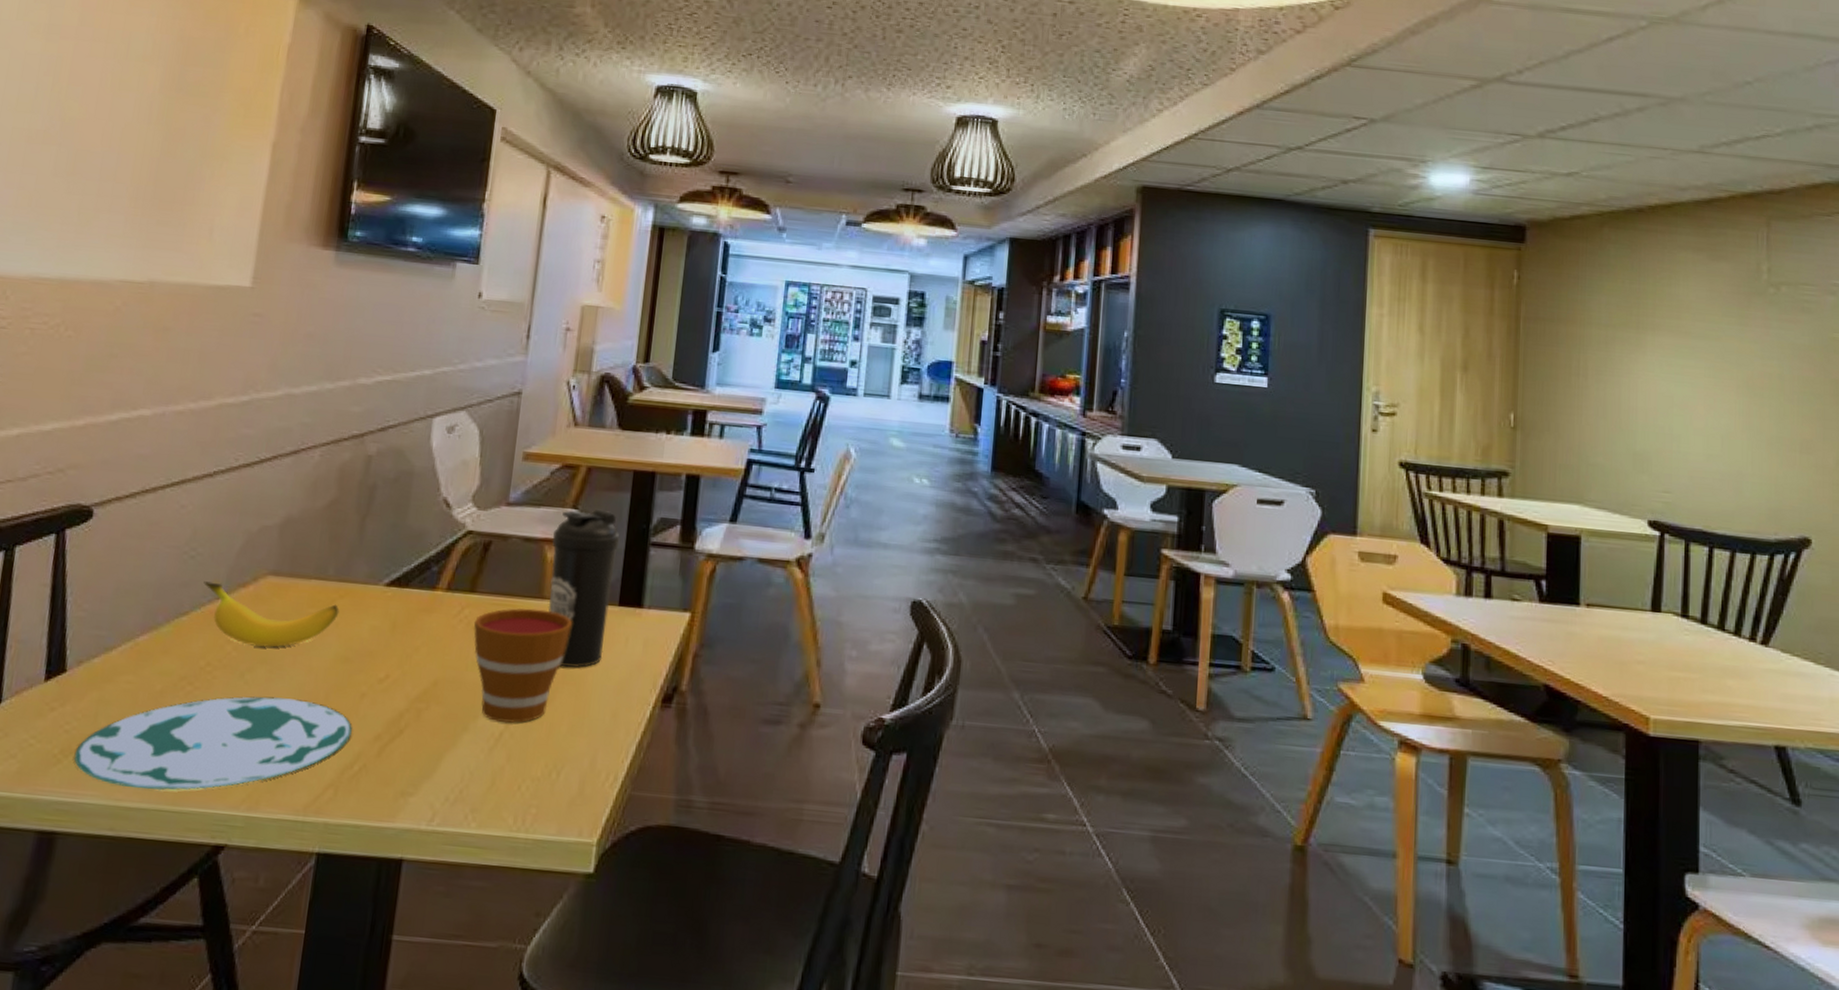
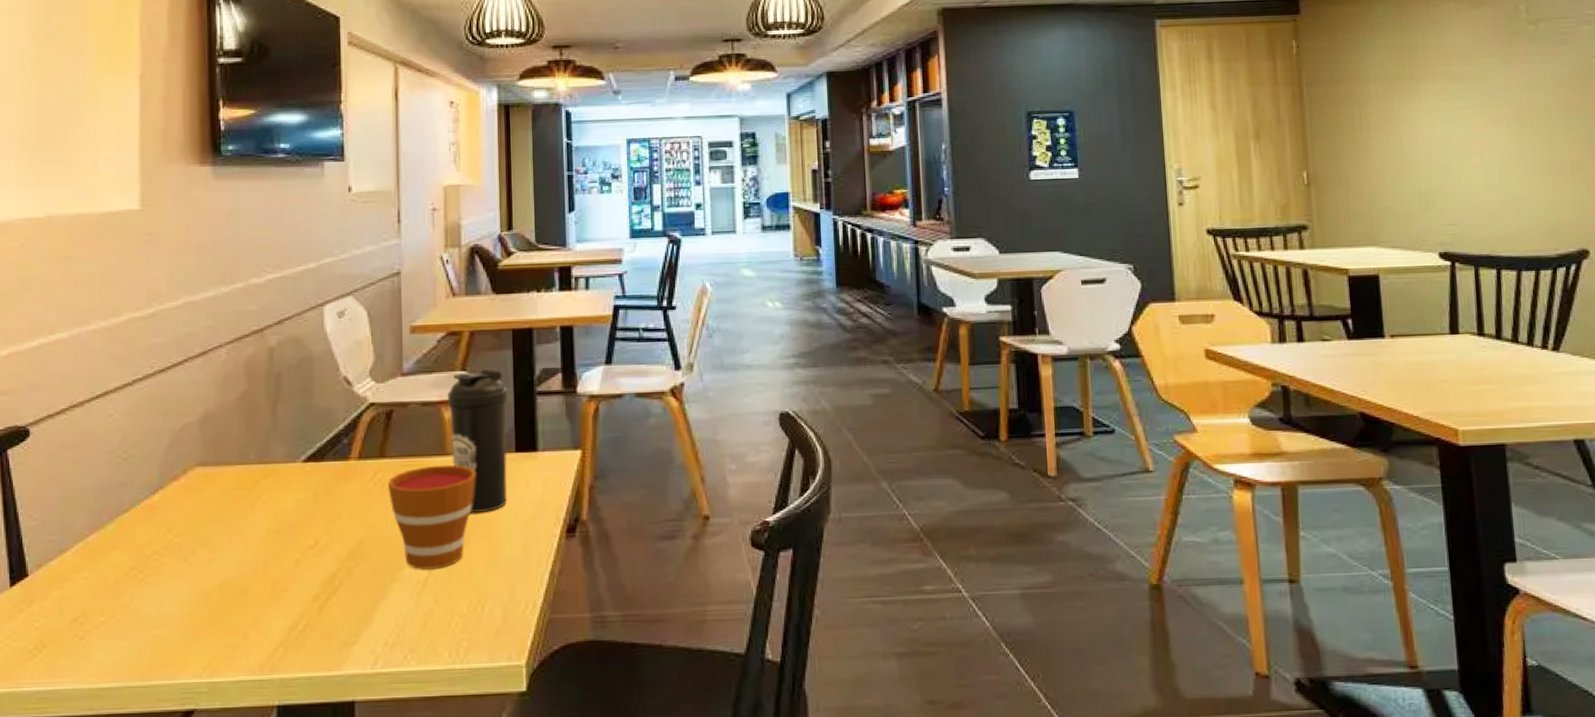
plate: present [74,696,352,791] -> none [47,573,292,671]
banana: present [203,581,340,648] -> none [139,479,265,532]

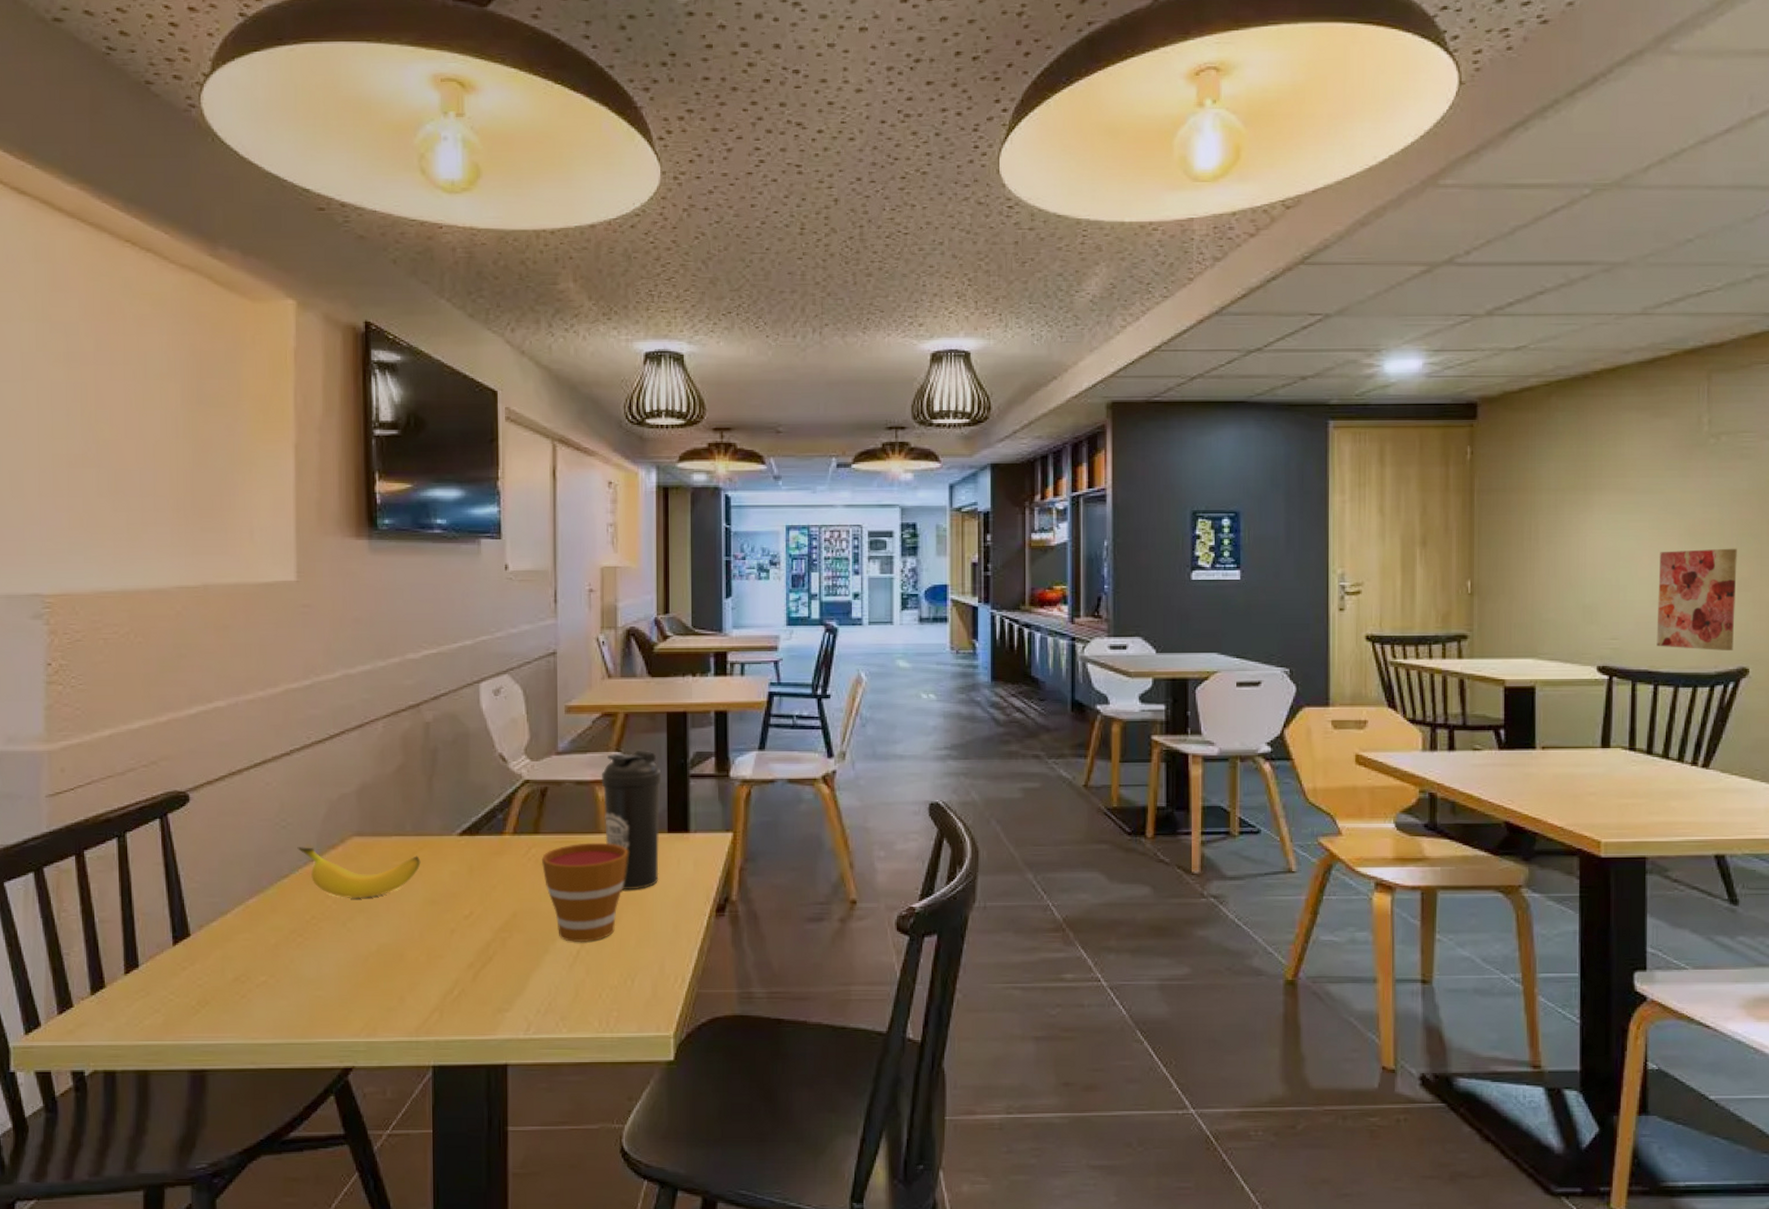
banana: none [139,479,265,532] -> present [297,847,421,899]
wall art: none [1490,131,1572,233] -> present [1656,548,1737,650]

